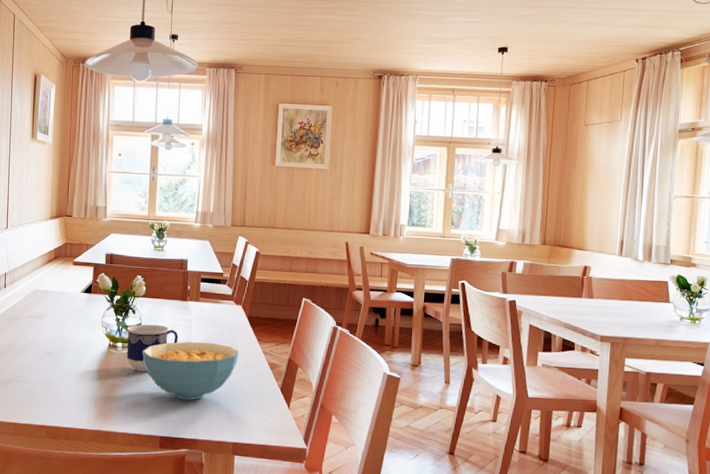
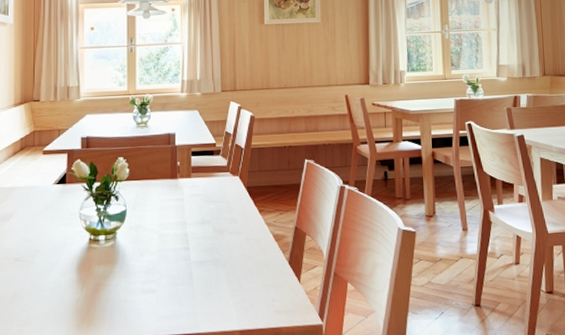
cup: present [126,324,179,372] -> none [109,209,170,265]
cereal bowl: present [142,341,239,400] -> none [129,221,239,291]

